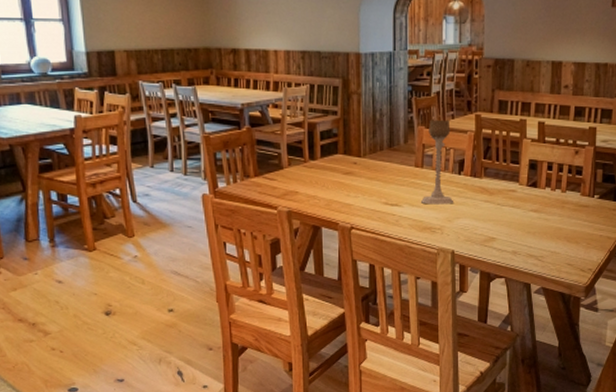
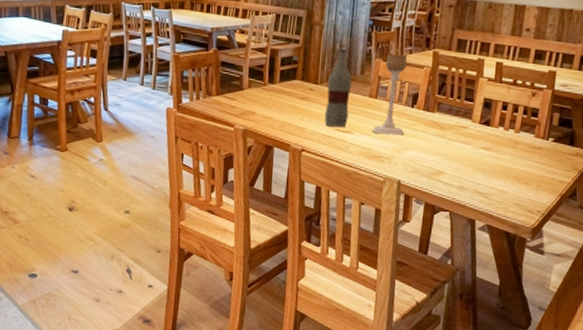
bottle: none [370,118,397,201] -> present [324,49,352,128]

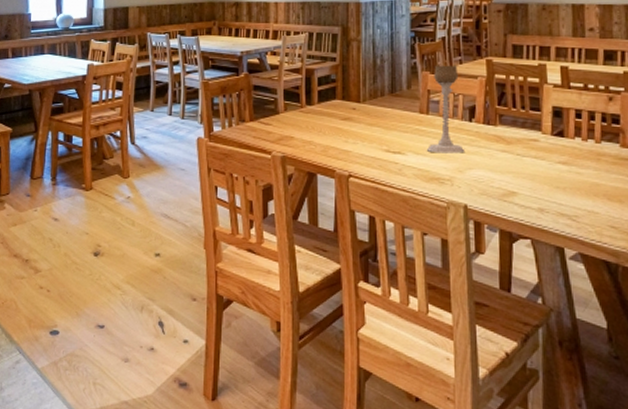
bottle: present [324,49,352,128] -> none [371,64,399,149]

